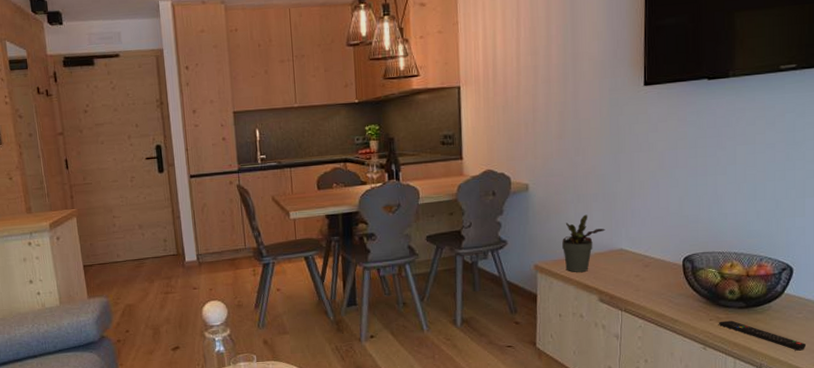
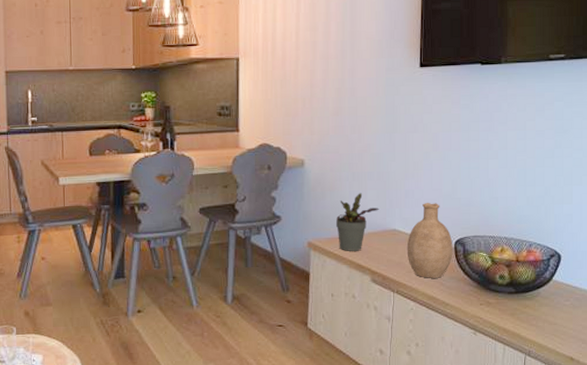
decorative vase: none [634,220,681,296] -> present [406,202,453,278]
remote control: present [719,320,807,351] -> none [489,306,574,339]

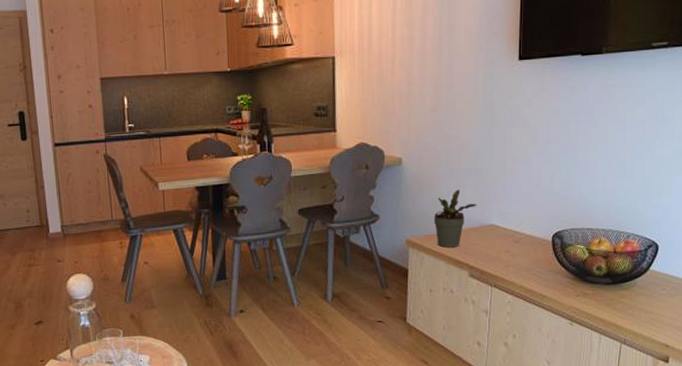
decorative vase: present [406,202,453,278] -> none [504,196,551,272]

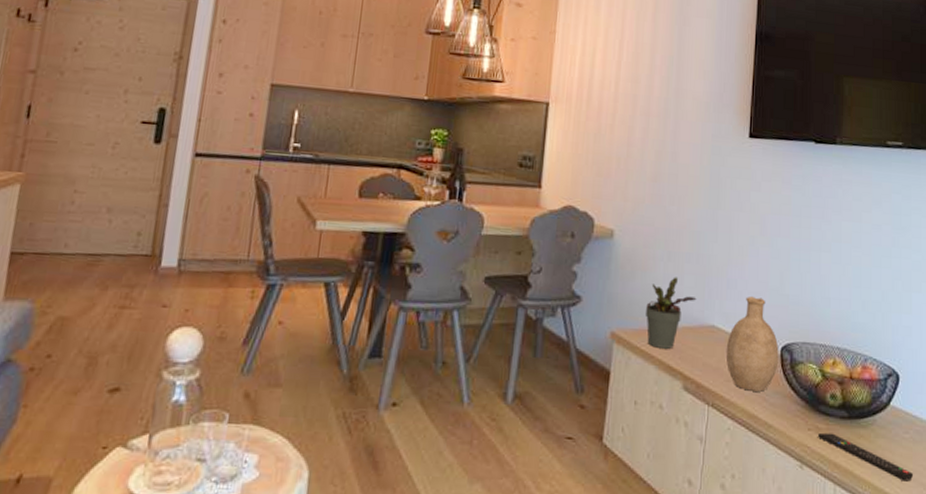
decorative vase: none [504,196,551,272] -> present [725,296,779,392]
remote control: none [586,296,669,327] -> present [818,432,914,482]

